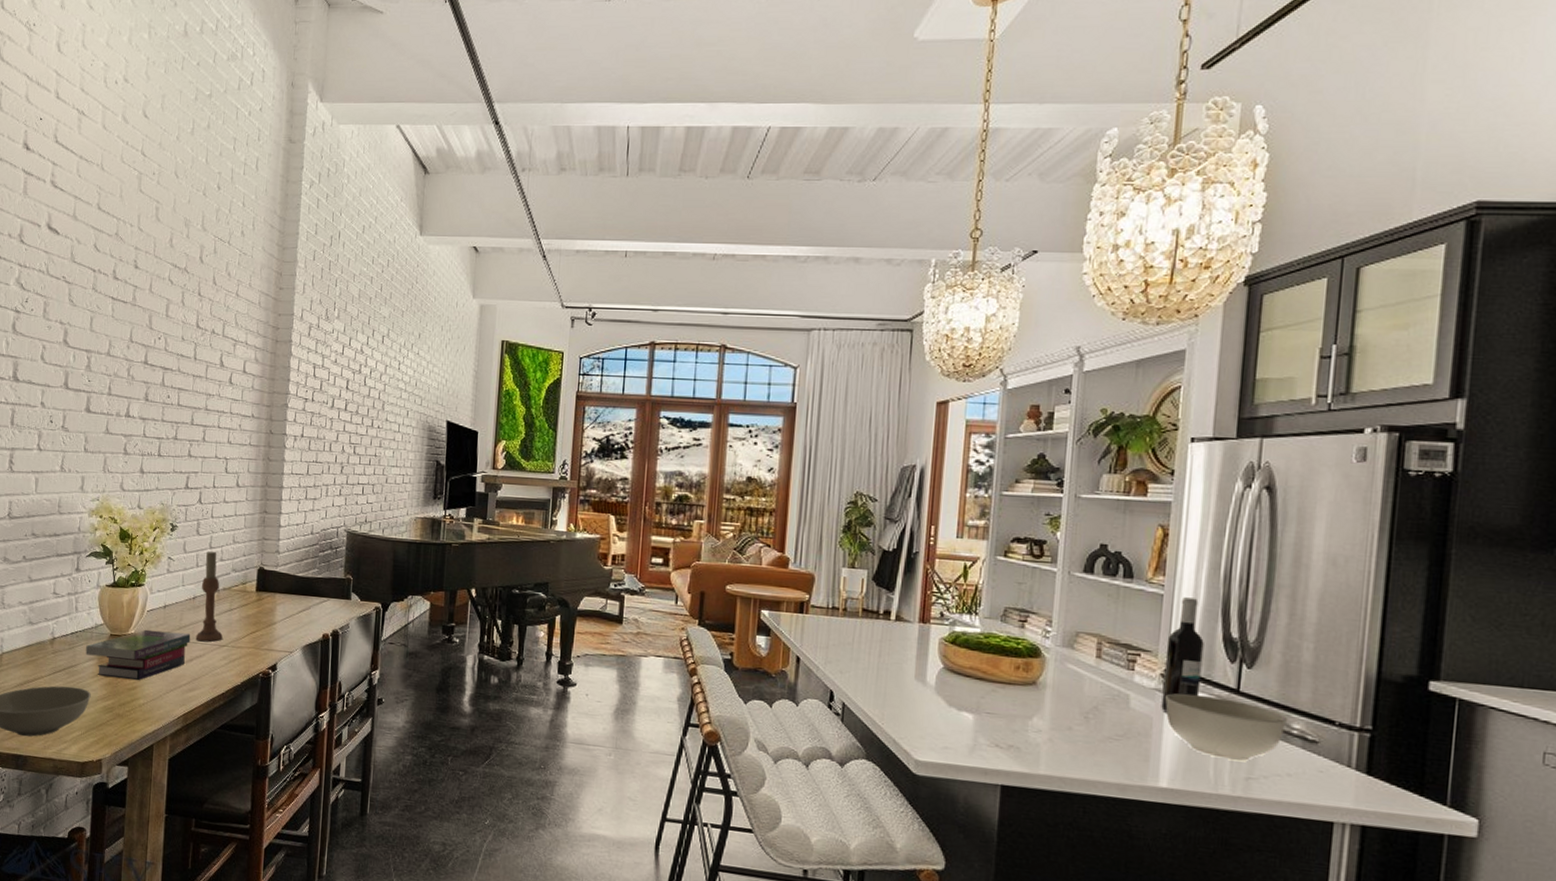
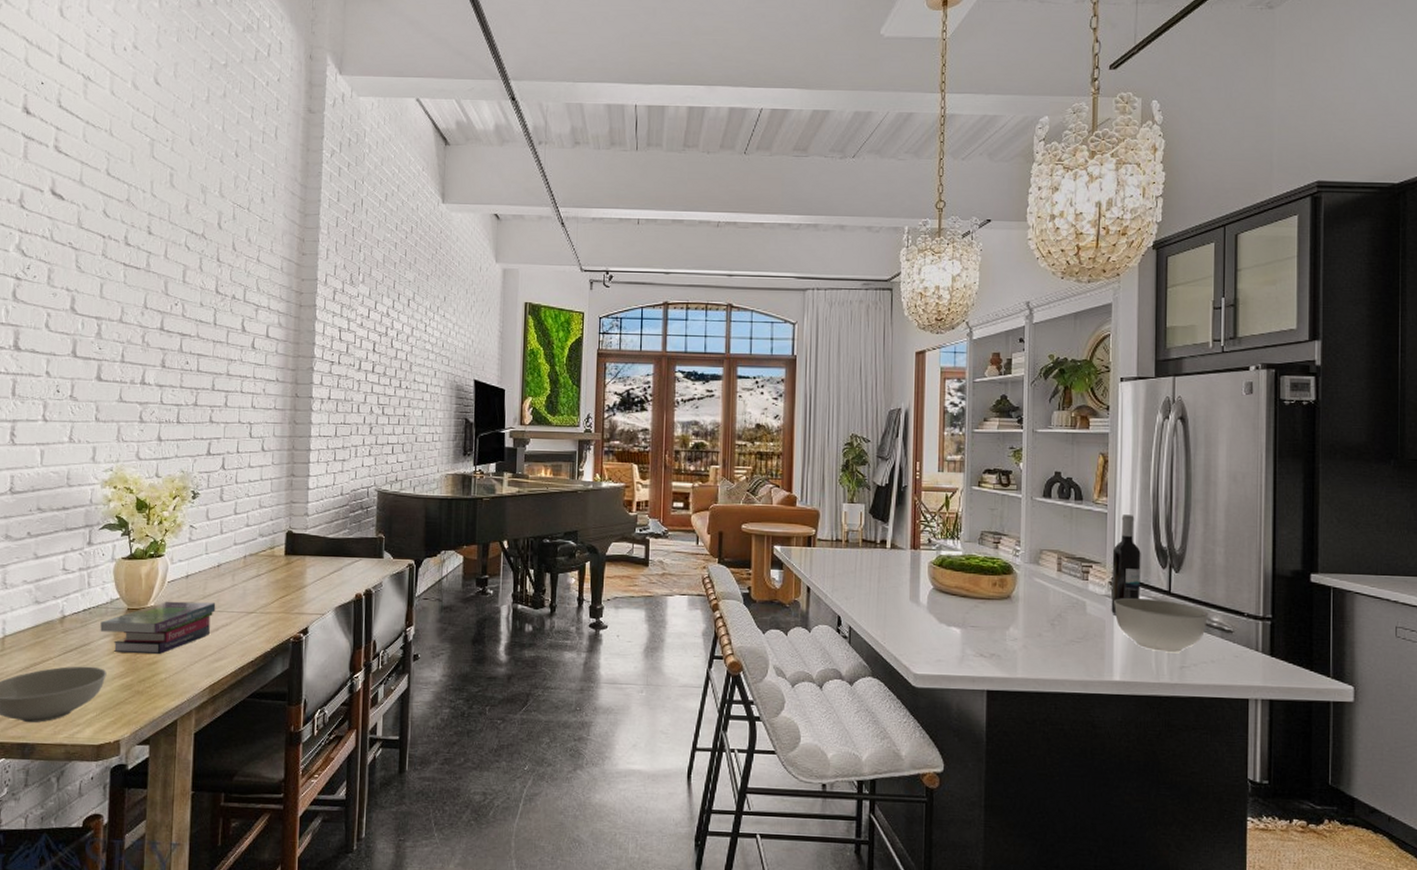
candlestick: present [195,551,223,642] -> none [221,517,250,610]

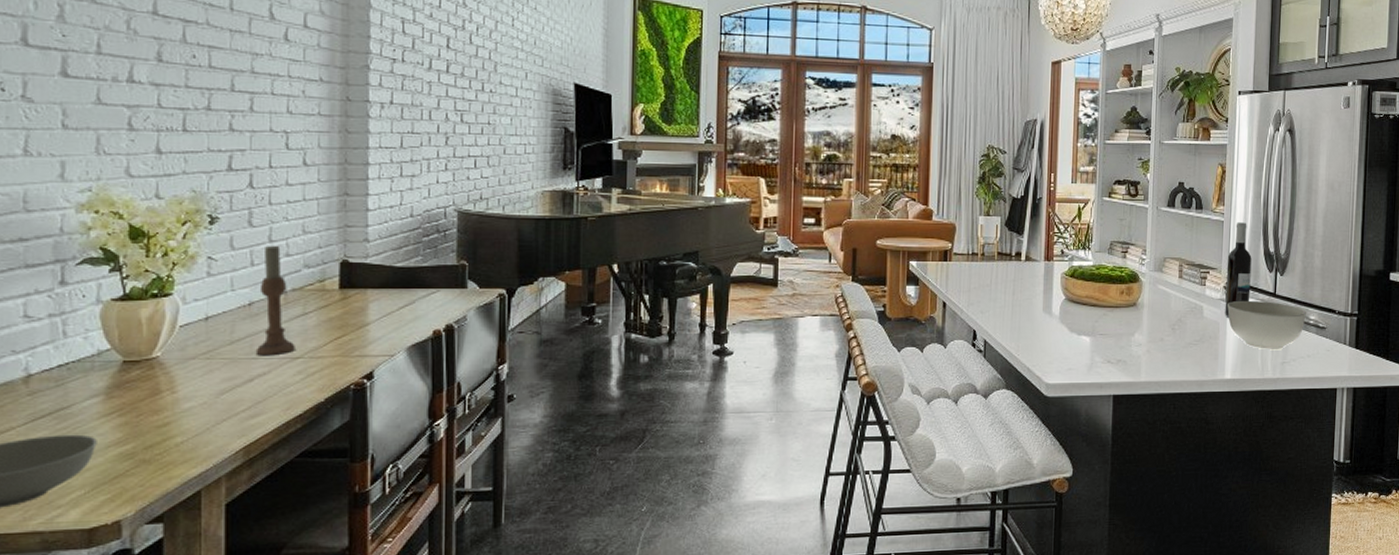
books: present [100,601,216,654] -> none [84,349,248,415]
candlestick: none [221,517,250,610] -> present [255,245,295,356]

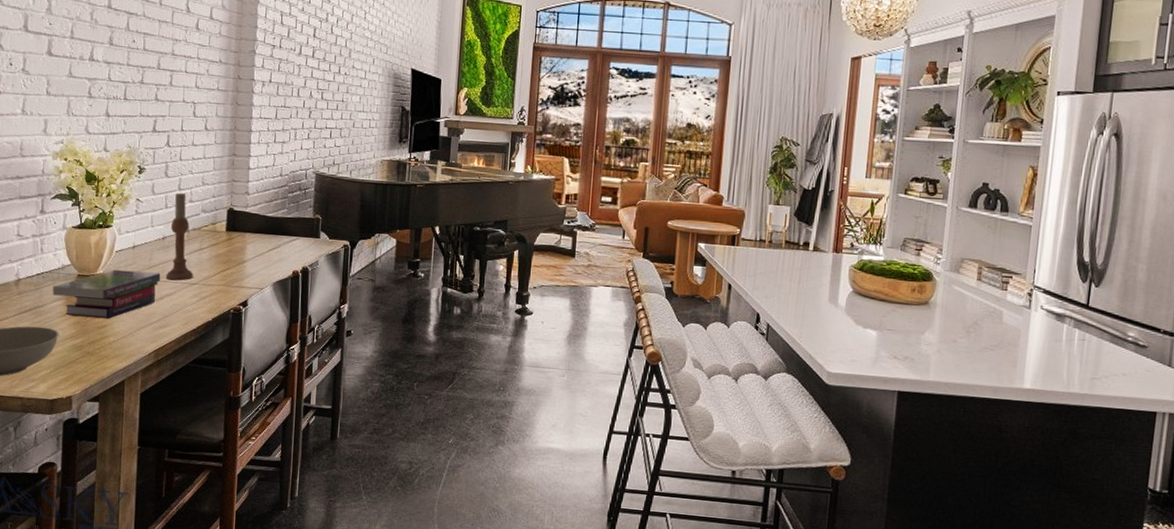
books: none [84,349,248,415] -> present [53,269,161,319]
wine bottle: present [1225,222,1252,318] -> none [1027,228,1063,326]
bowl: present [1227,300,1306,349] -> none [1030,308,1124,364]

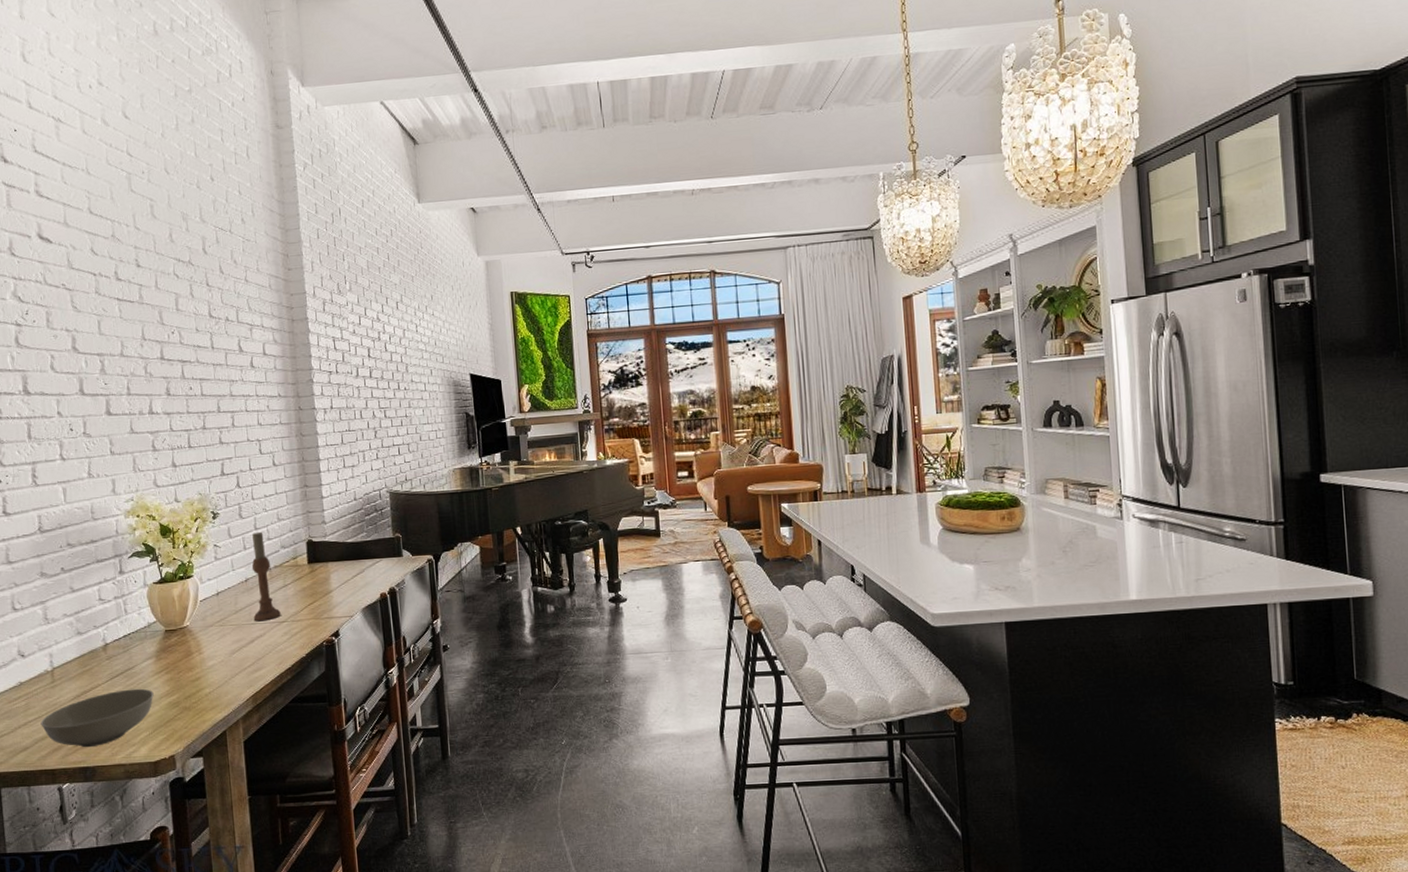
books: present [53,269,161,319] -> none [141,616,249,673]

